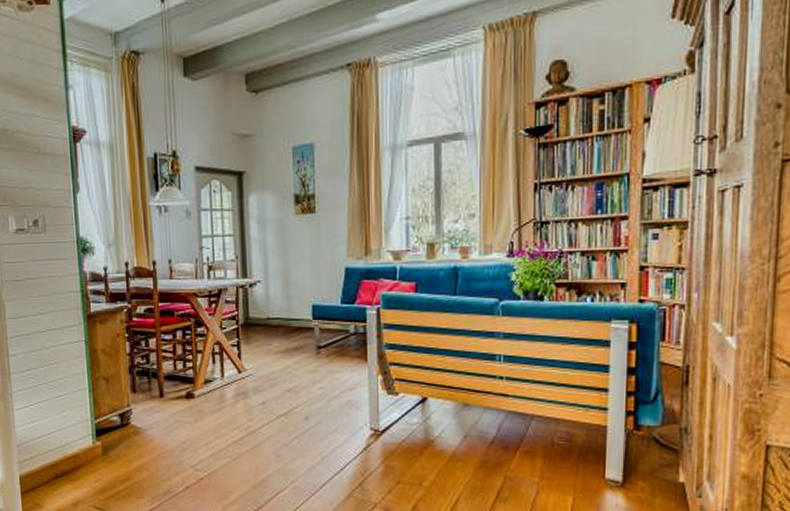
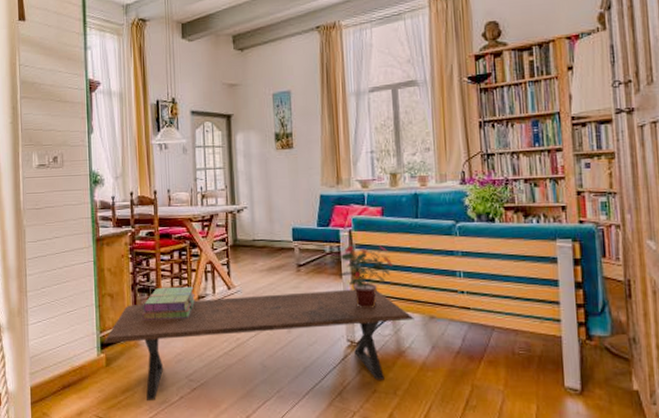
coffee table: none [99,373,446,491] -> present [103,289,414,400]
stack of books: none [142,369,202,406] -> present [142,286,196,320]
potted flower: none [363,325,424,395] -> present [338,245,392,309]

